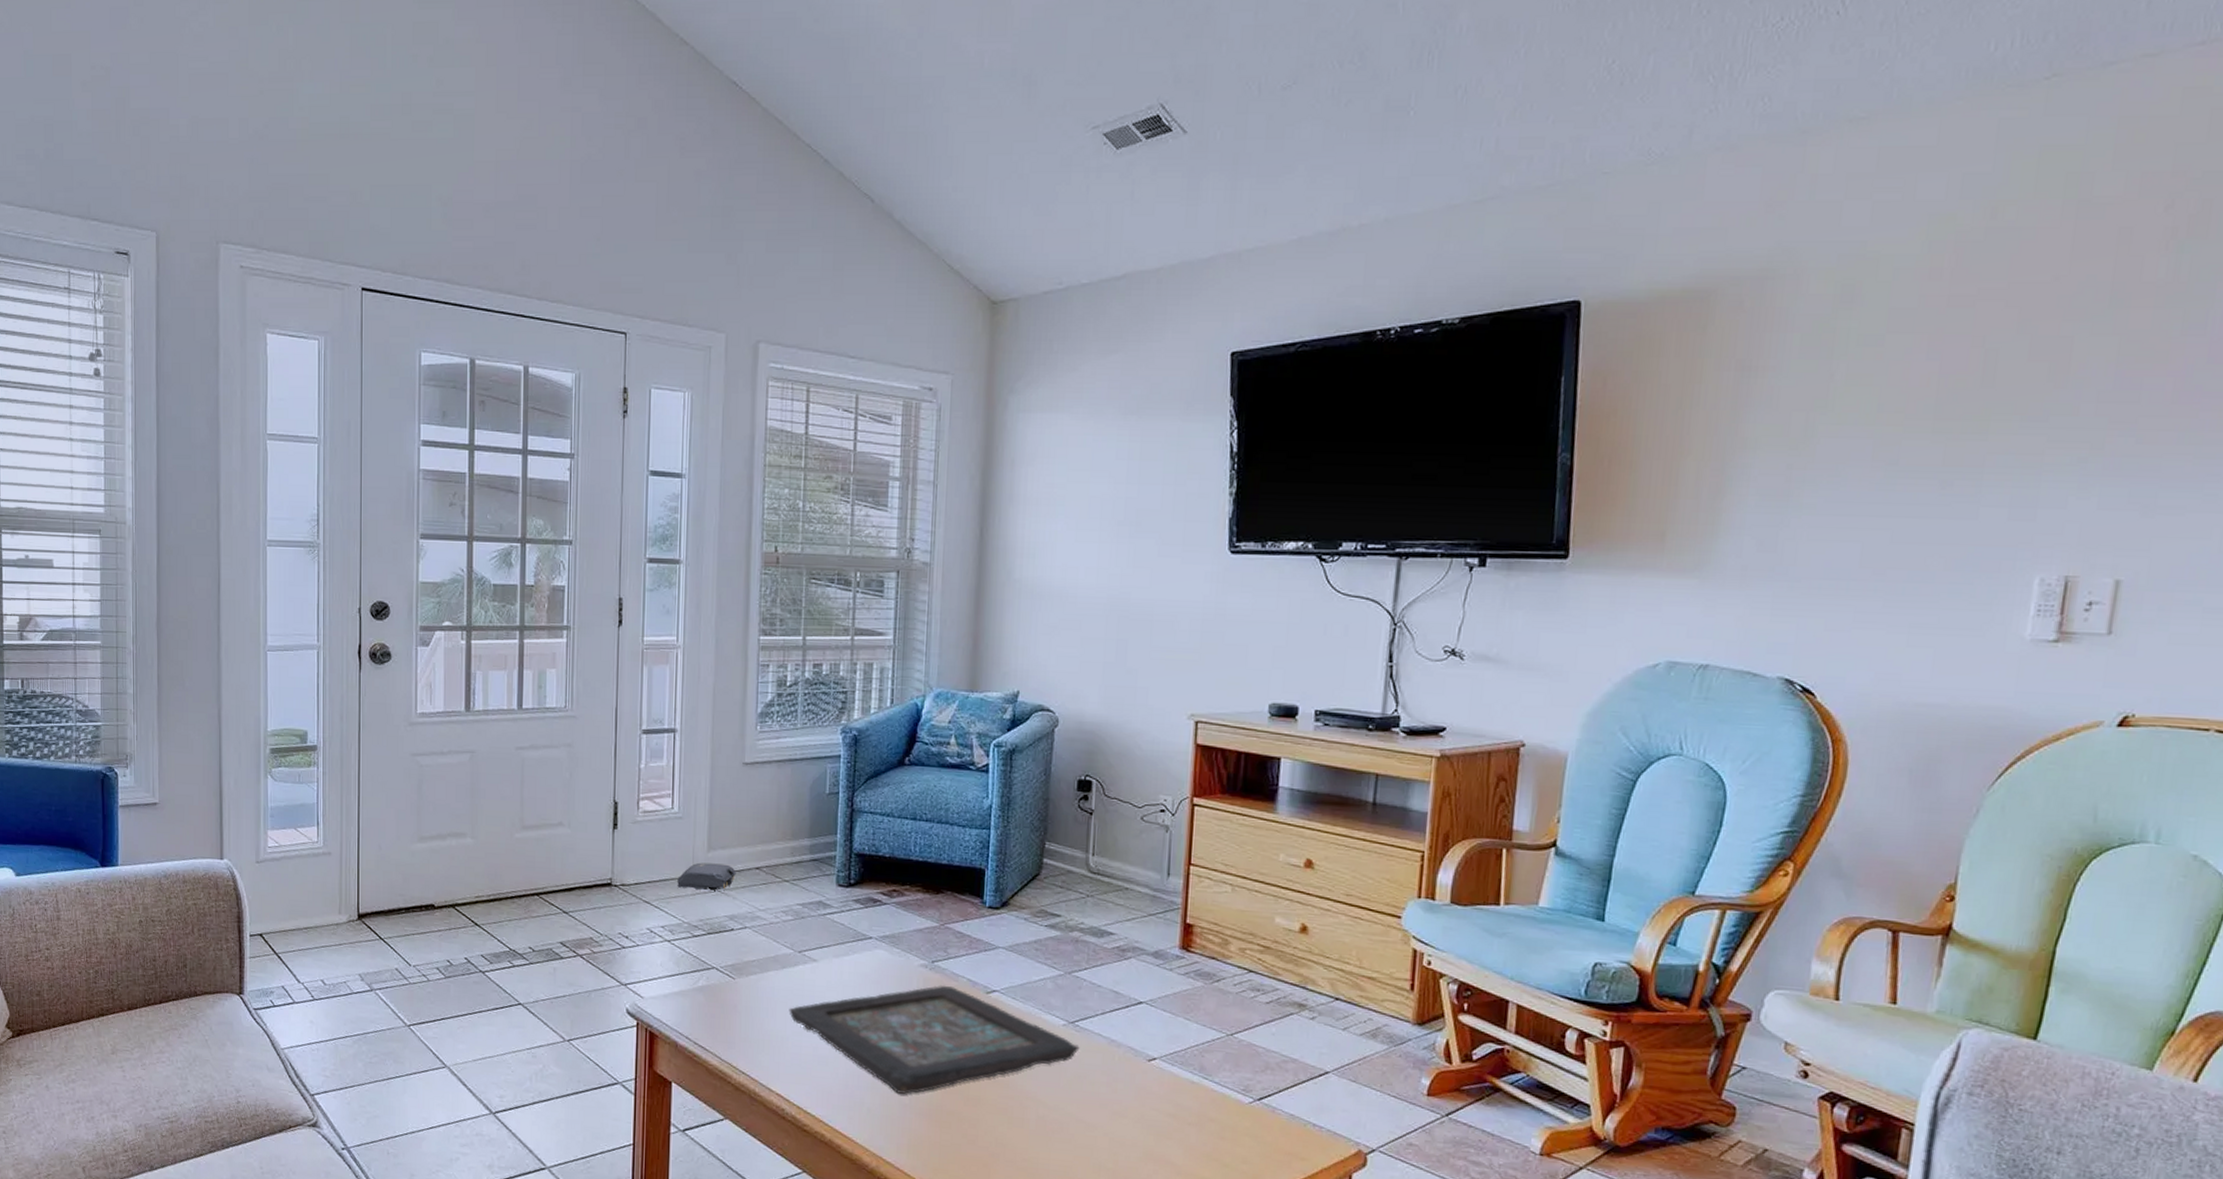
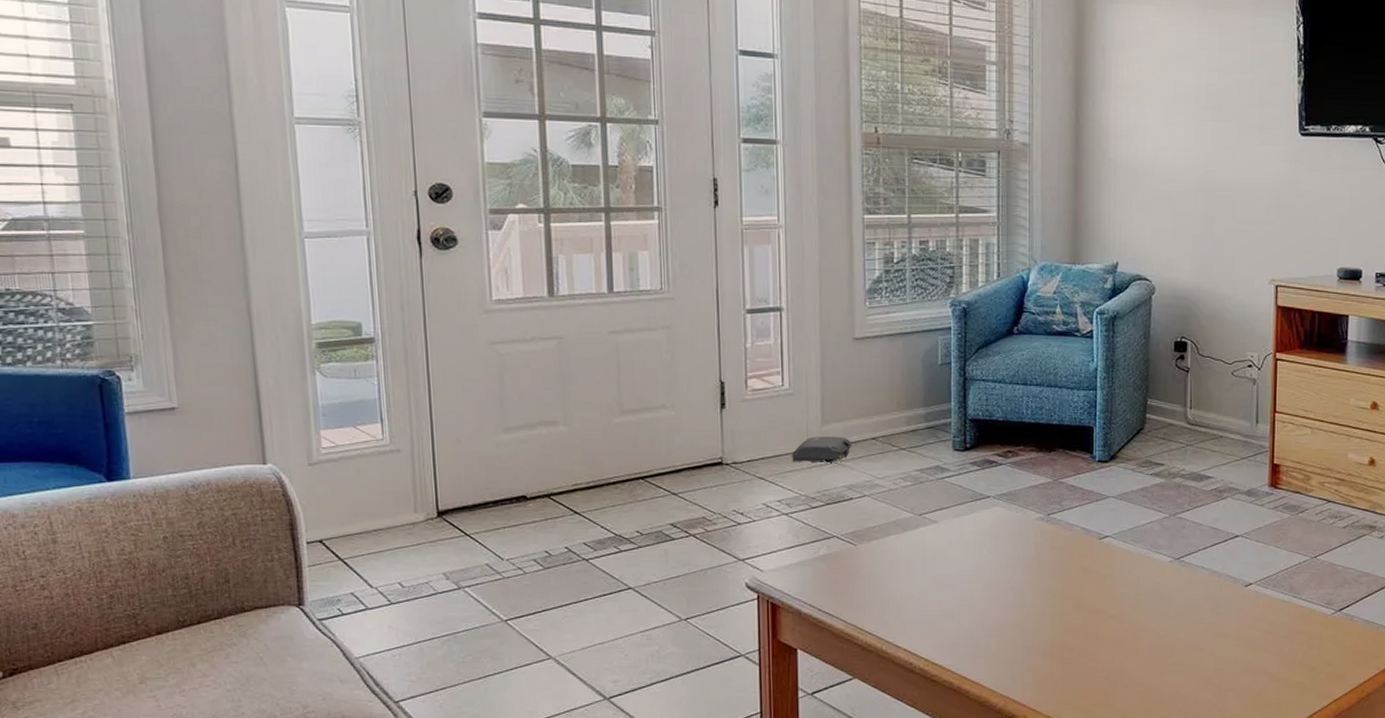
decorative tray: present [789,984,1080,1094] -> none [912,535,1185,637]

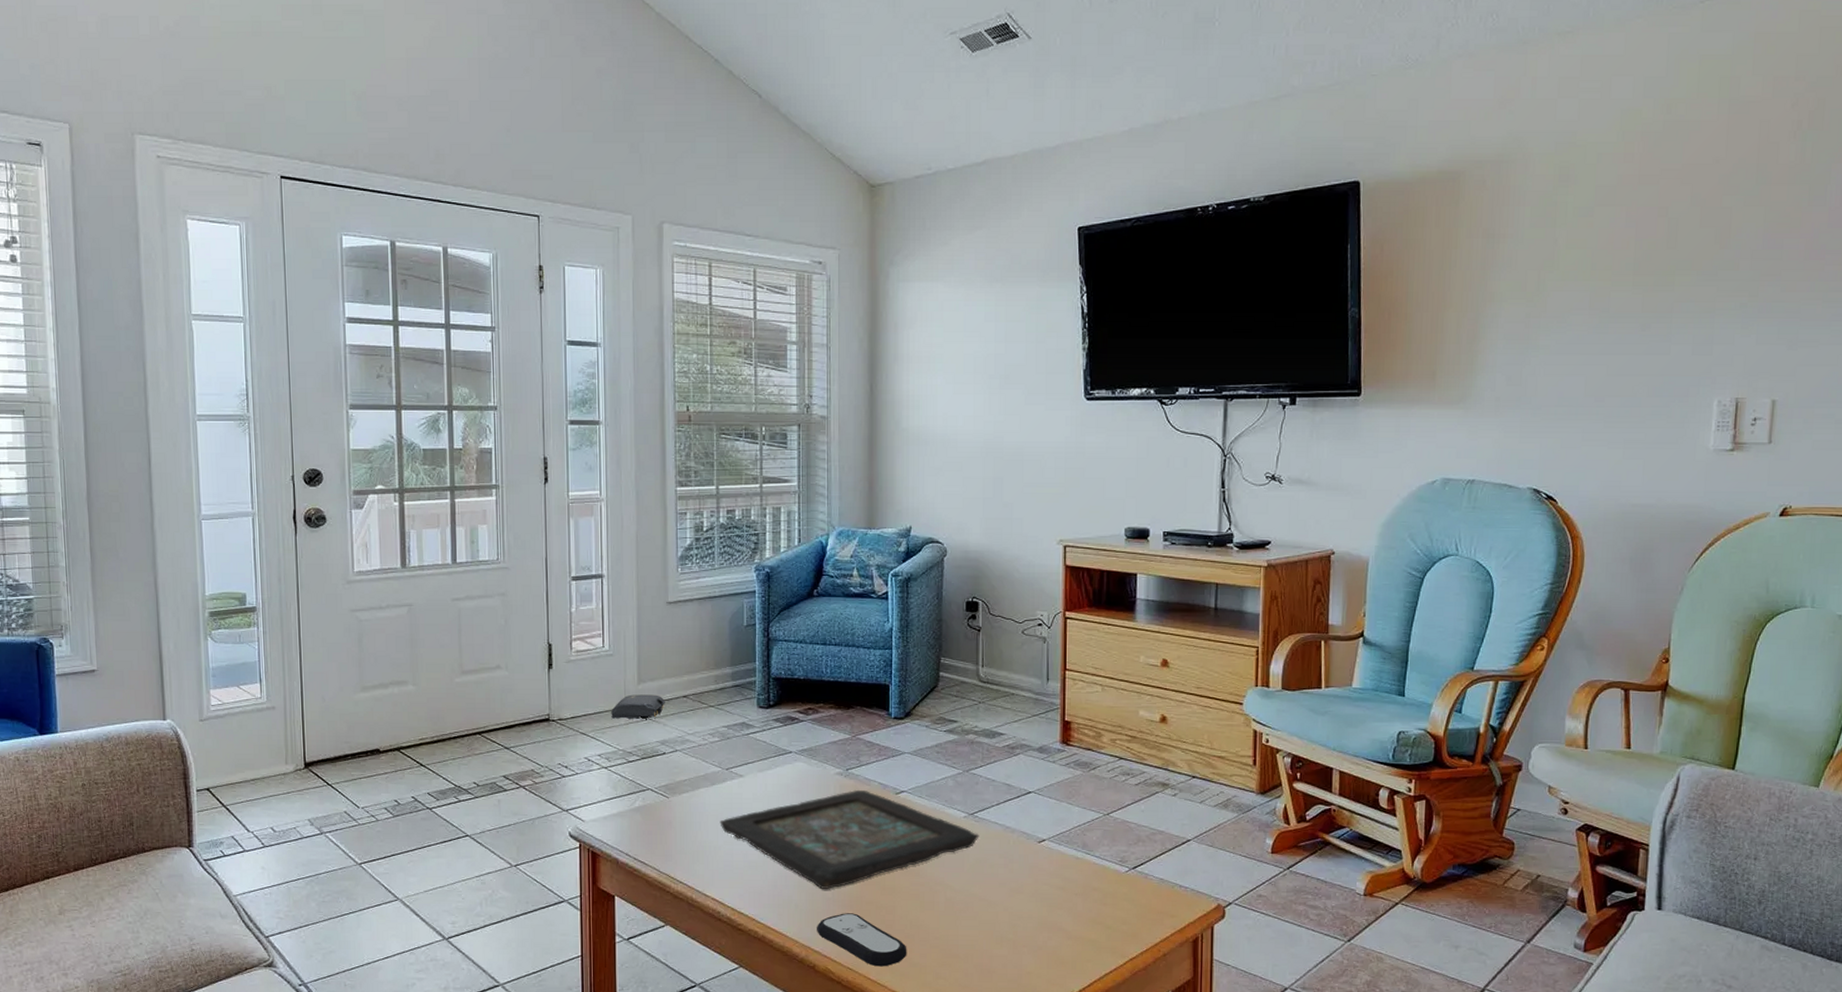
decorative tray: none [912,535,1185,637] -> present [719,789,979,889]
remote control: none [1016,661,1110,715] -> present [817,913,907,967]

